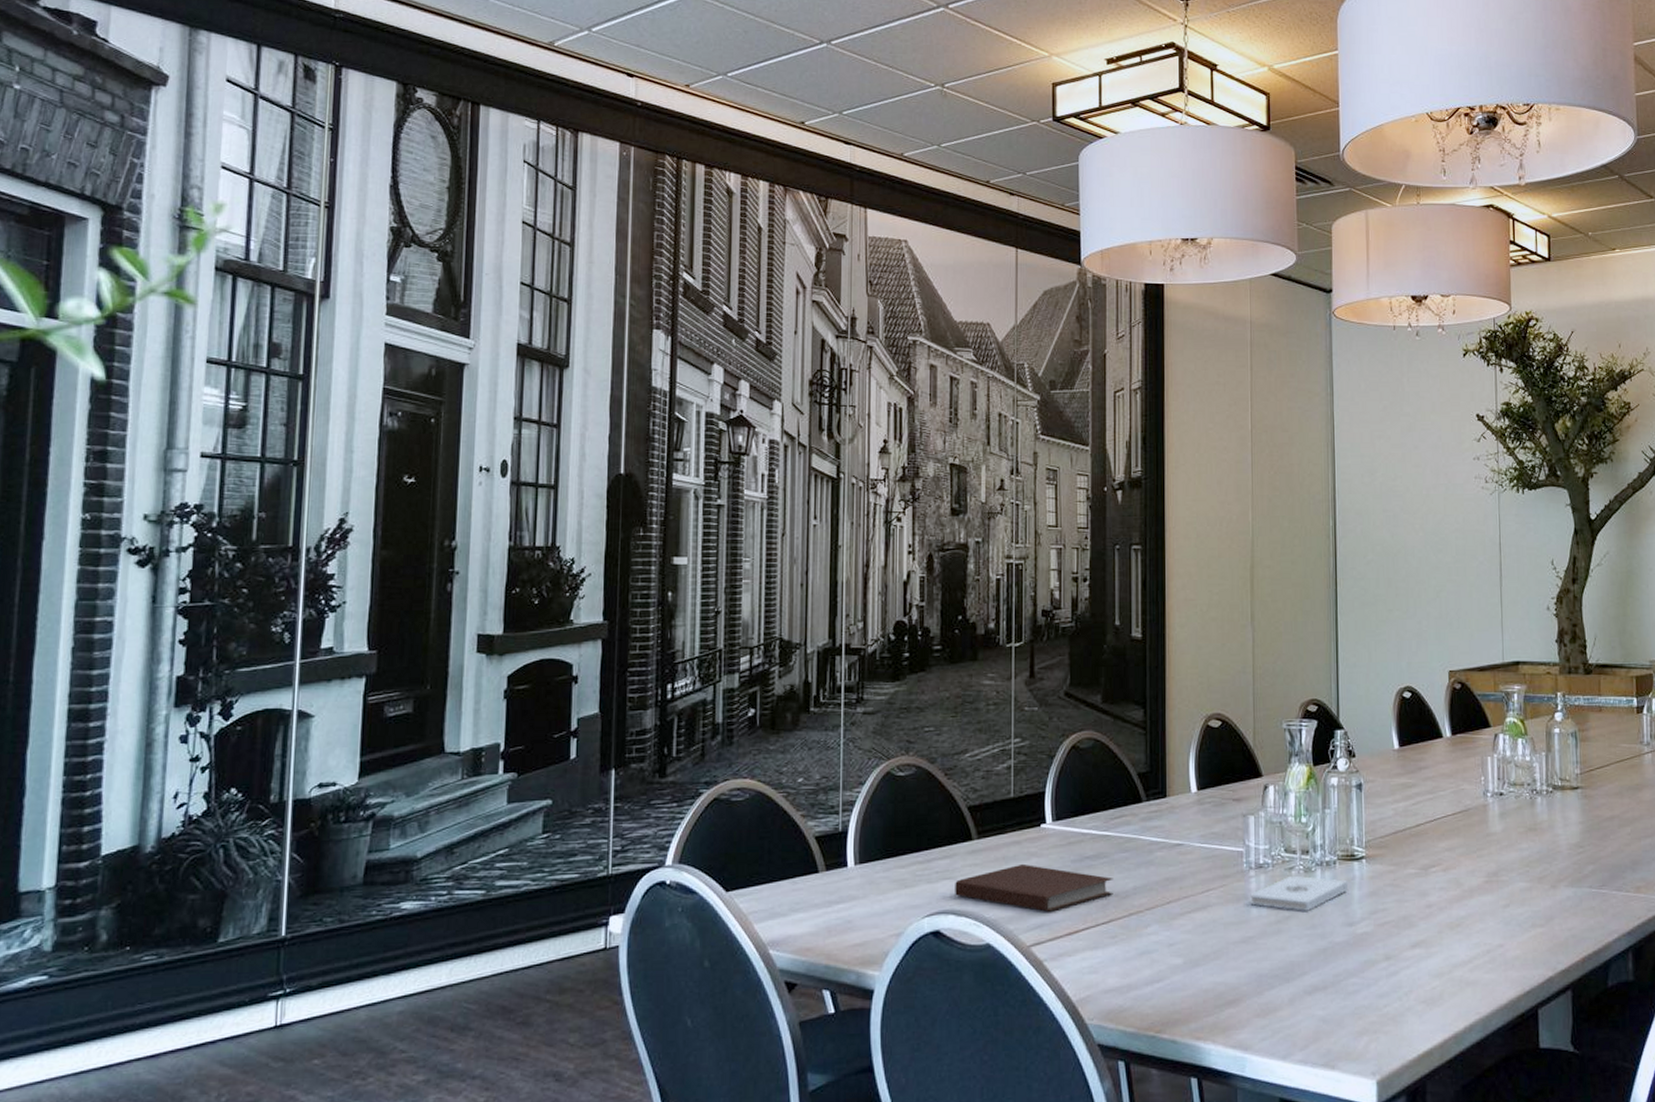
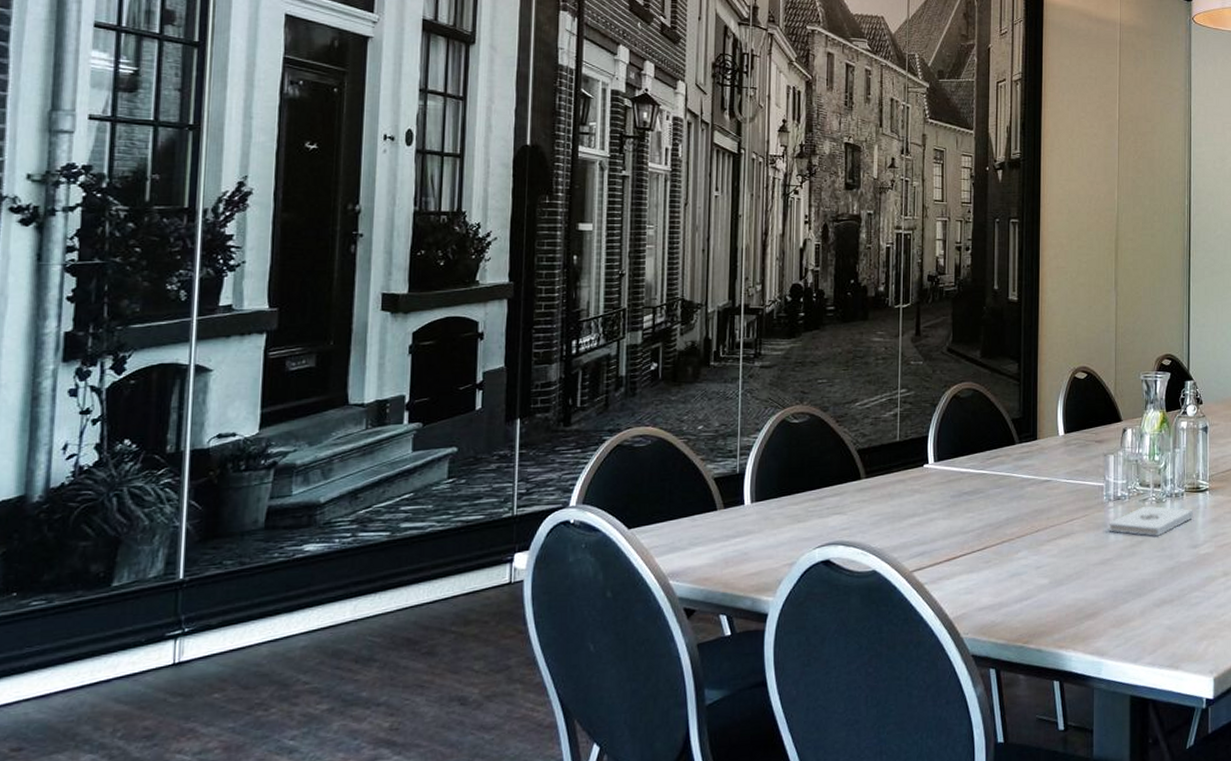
notebook: present [955,863,1113,912] -> none [844,499,988,542]

